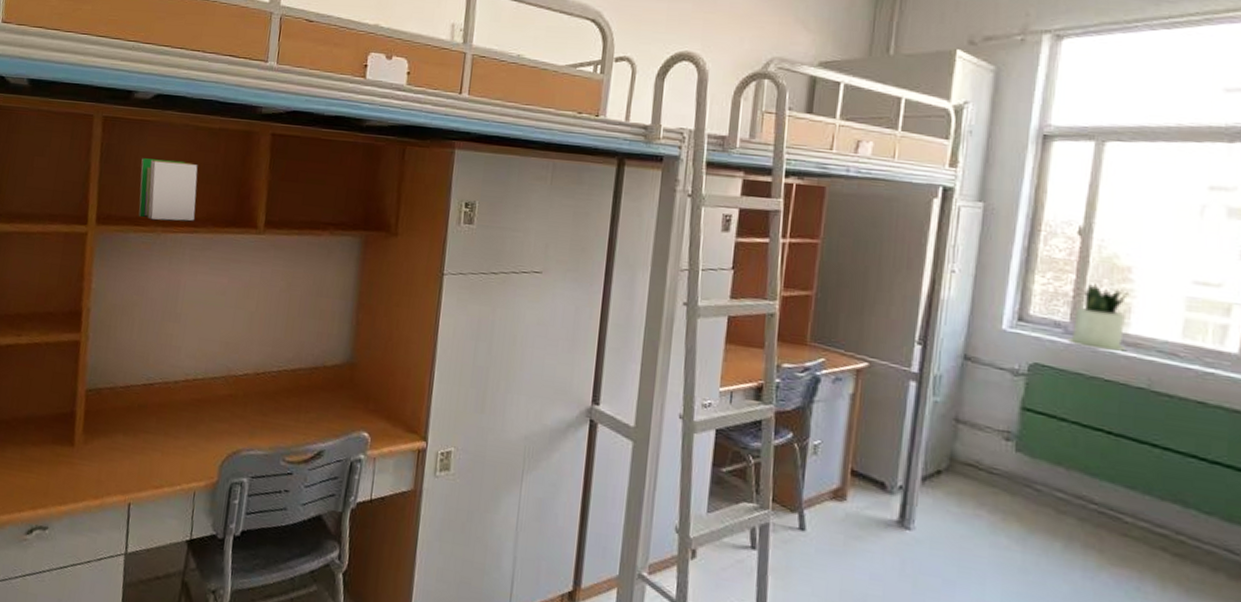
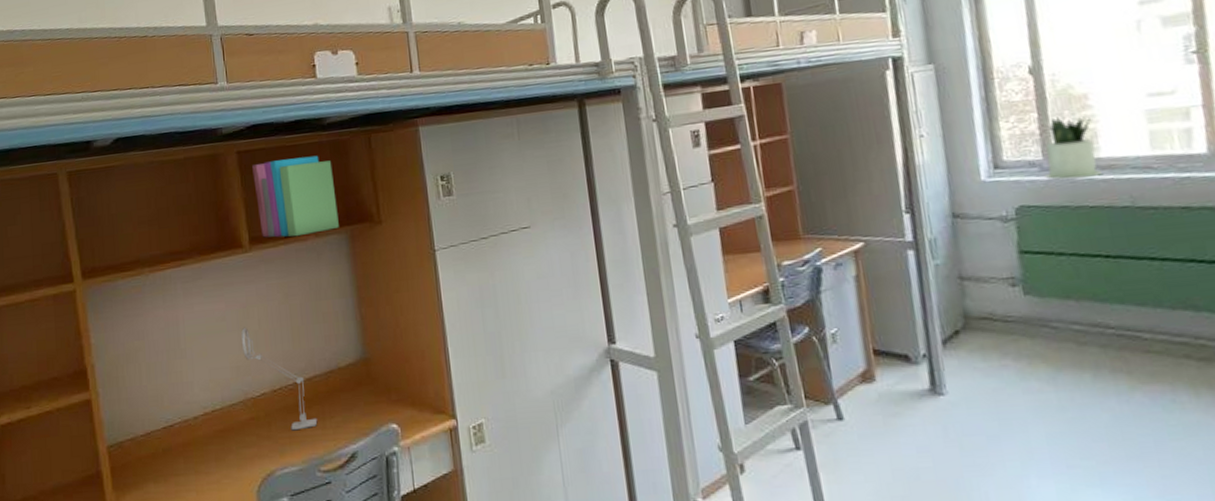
books: present [138,158,198,222] -> none [114,198,180,263]
desk lamp: none [235,306,293,418] -> present [241,327,318,431]
books: none [278,150,362,231] -> present [252,155,339,238]

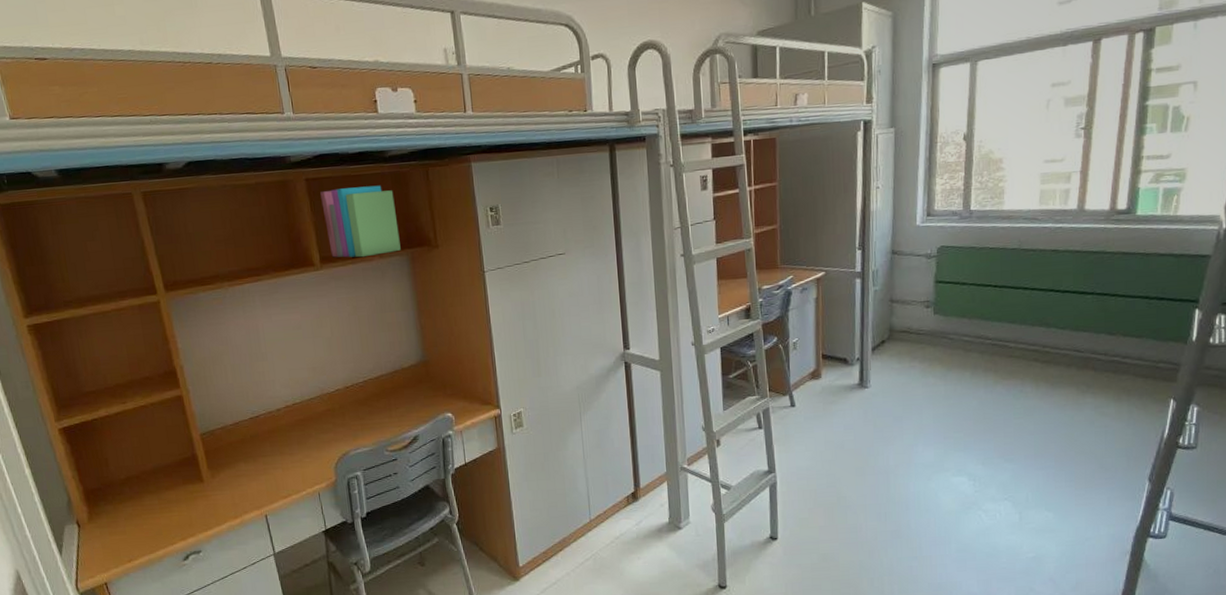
desk lamp: present [241,327,318,431] -> none [316,334,385,420]
planter: present [1044,116,1102,181] -> none [962,176,1002,228]

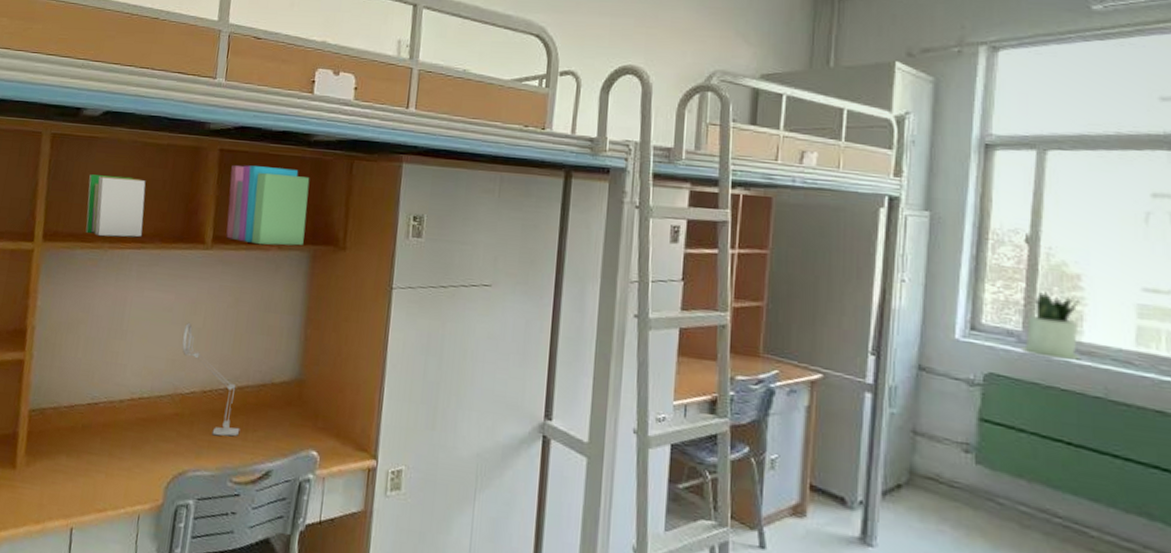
books: none [191,219,256,278] -> present [85,174,146,238]
desk lamp: none [316,334,385,420] -> present [182,322,240,437]
planter: none [962,176,1002,228] -> present [1020,291,1080,361]

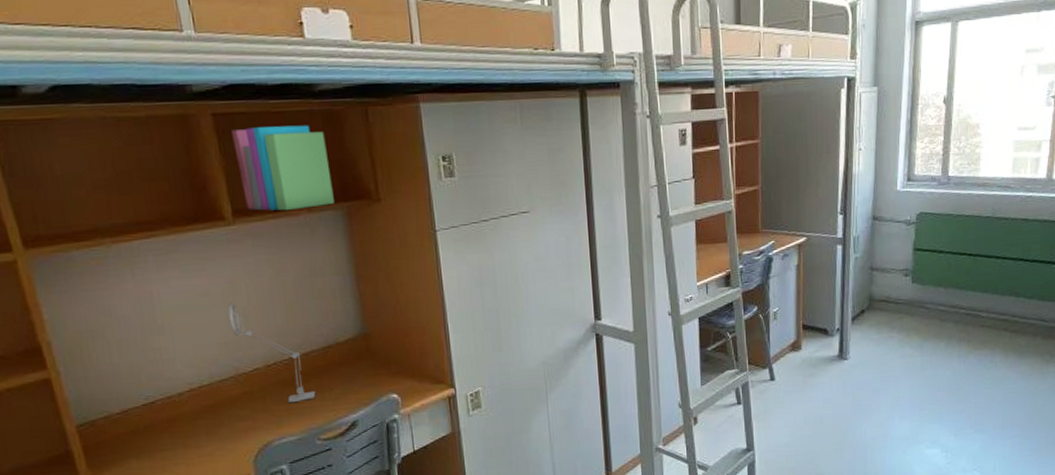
books: present [85,174,146,238] -> none [58,159,149,232]
planter: present [1020,291,1080,361] -> none [940,141,978,194]

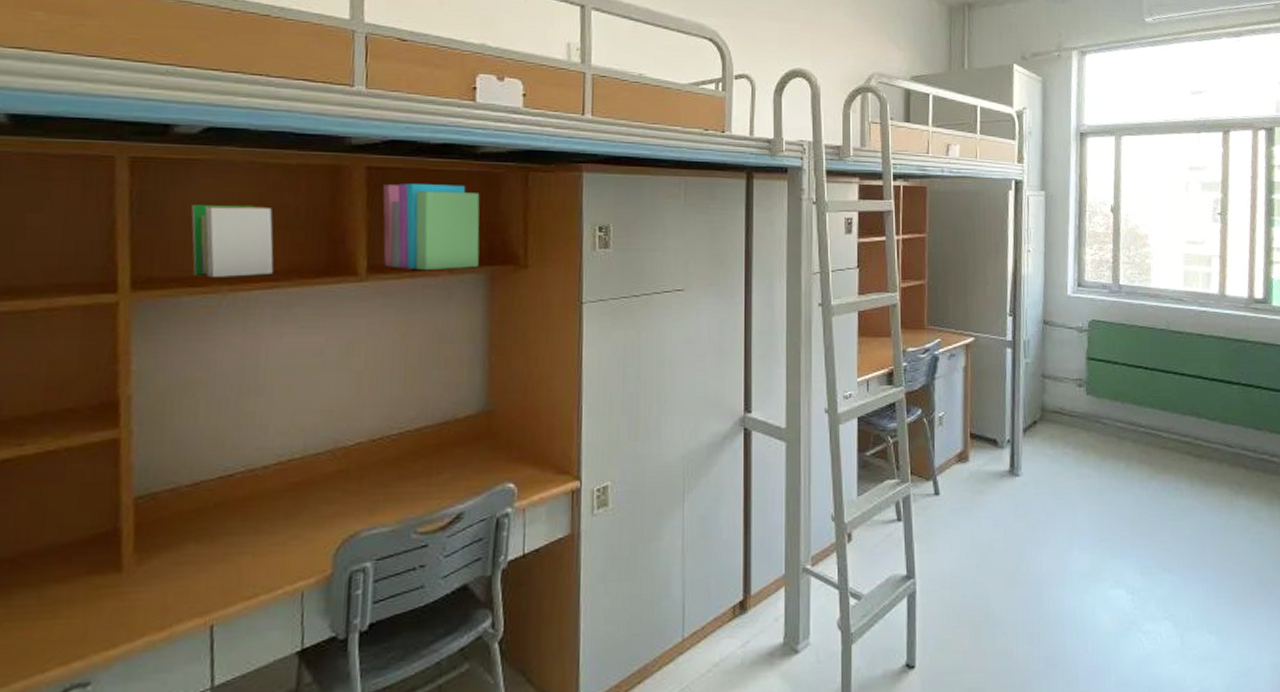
books: none [58,159,149,232] -> present [191,204,275,279]
desk lamp: present [228,303,316,404] -> none [339,365,422,487]

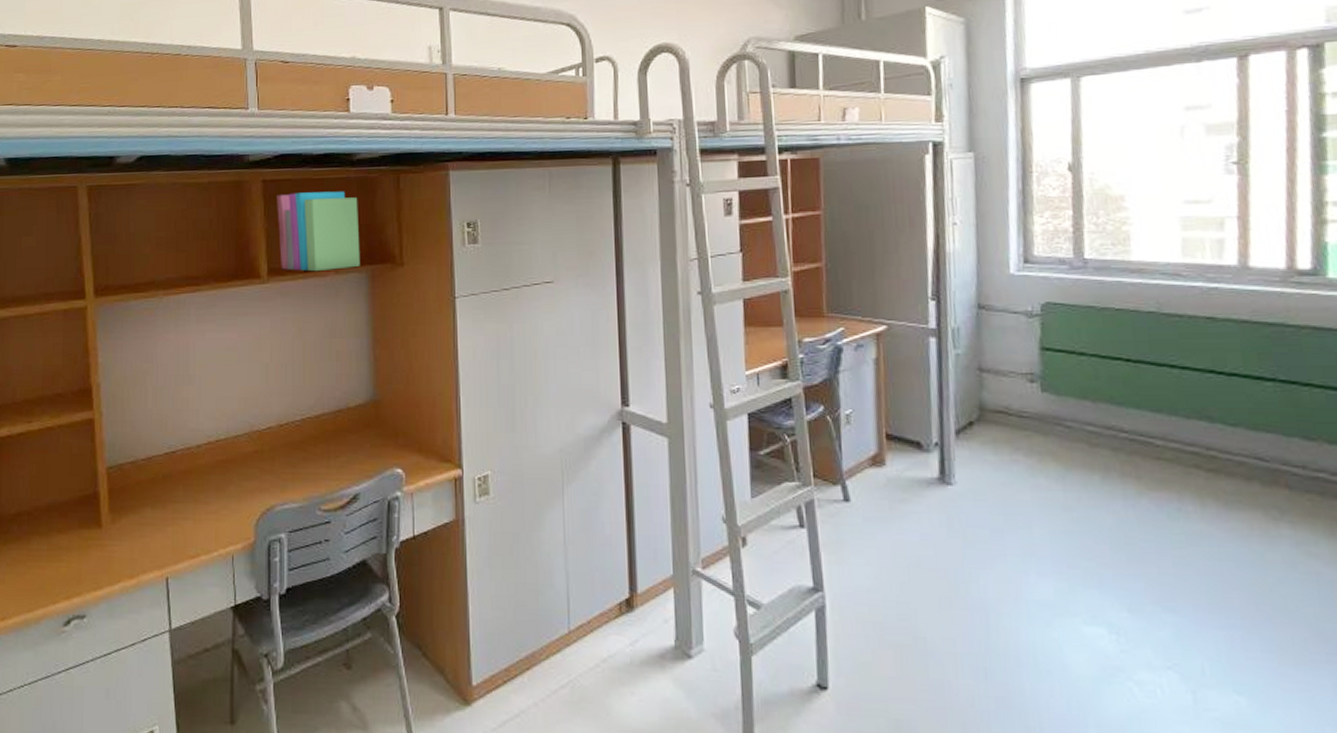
books: present [191,204,275,279] -> none [133,220,196,285]

